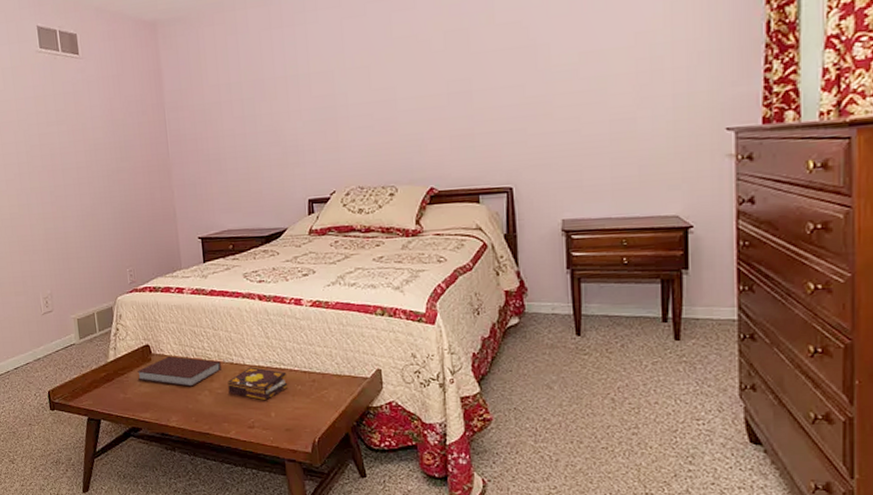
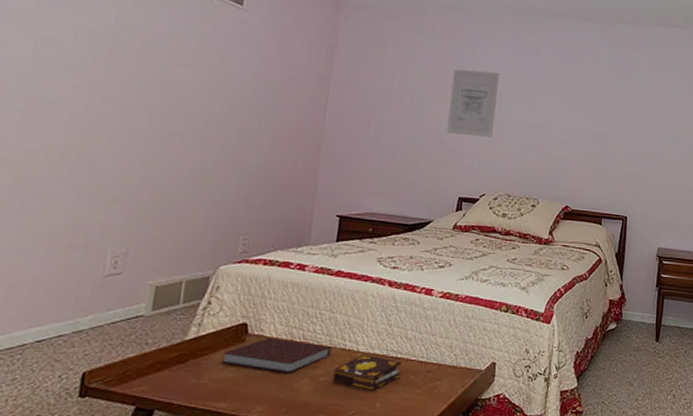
wall art: none [276,51,331,133] -> present [446,69,499,137]

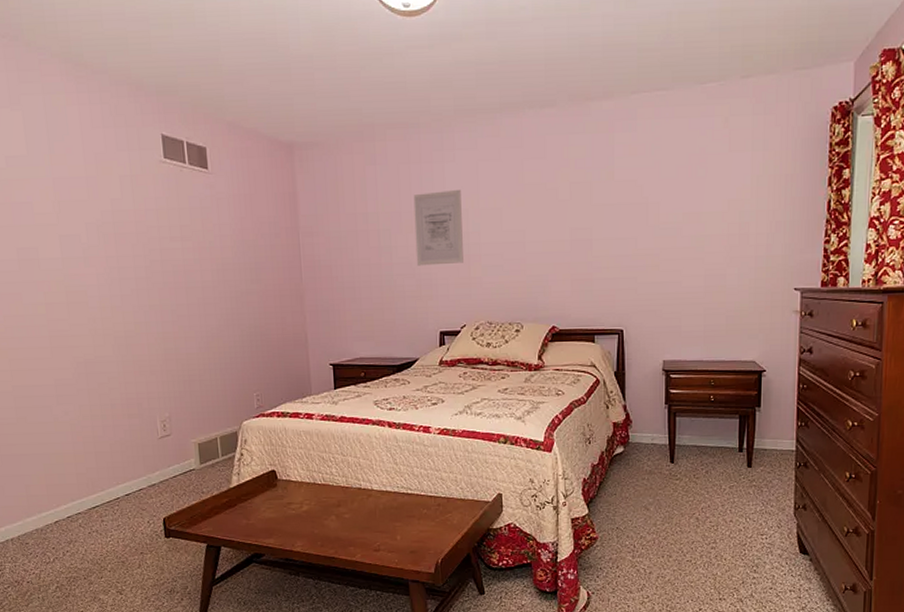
notebook: present [222,337,331,373] -> none [262,481,349,512]
book: present [333,354,403,391] -> none [355,492,414,525]

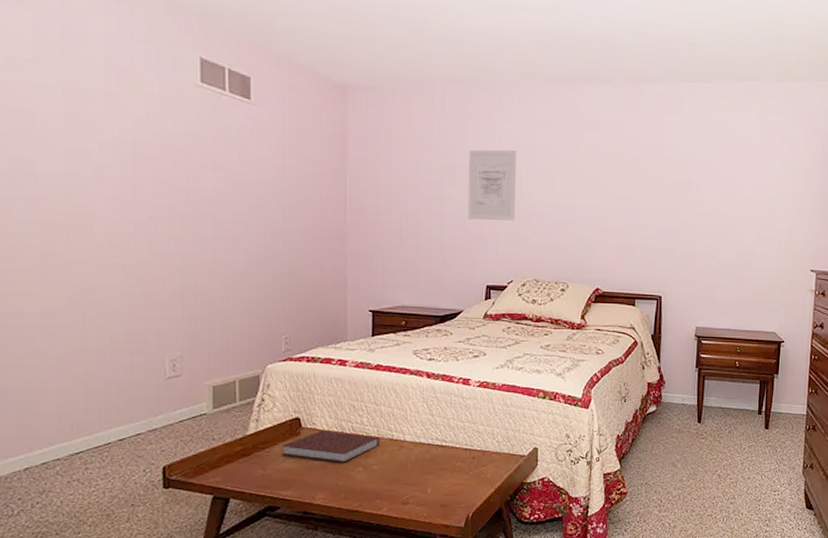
notebook: none [262,481,349,512] -> present [282,430,379,463]

